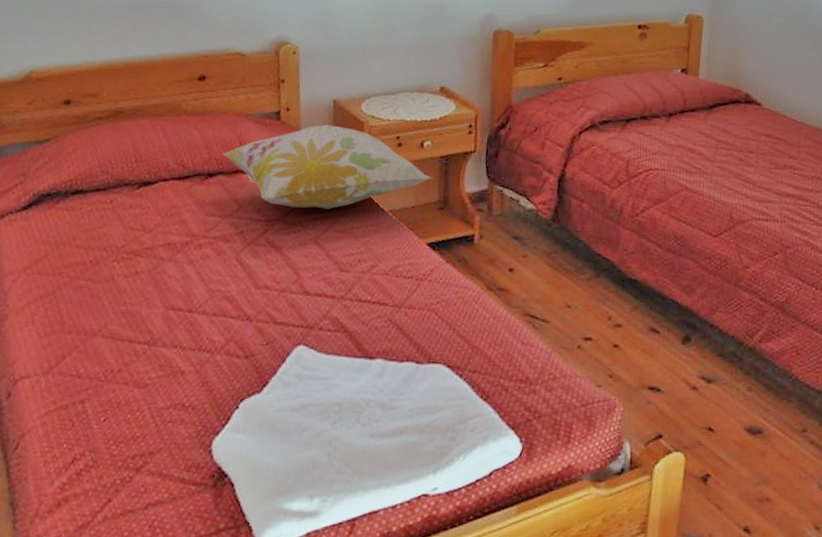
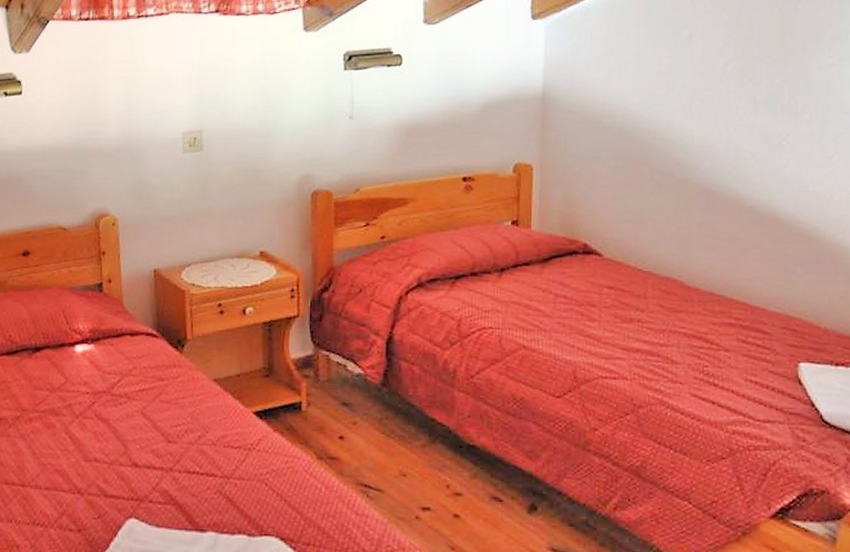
decorative pillow: present [222,124,433,209] -> none [48,294,256,380]

